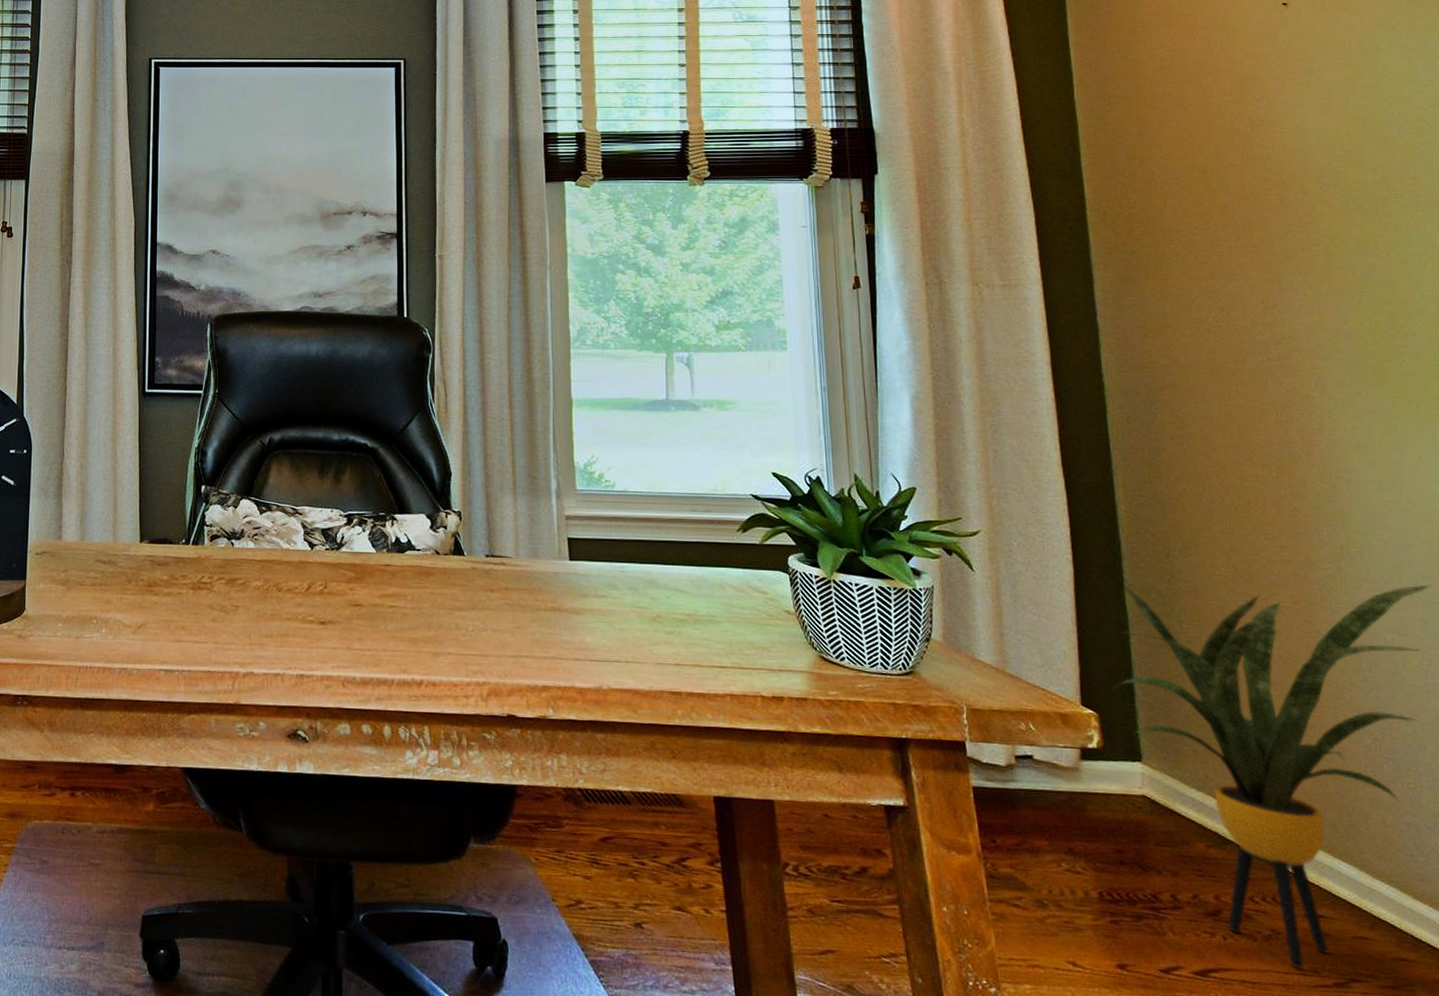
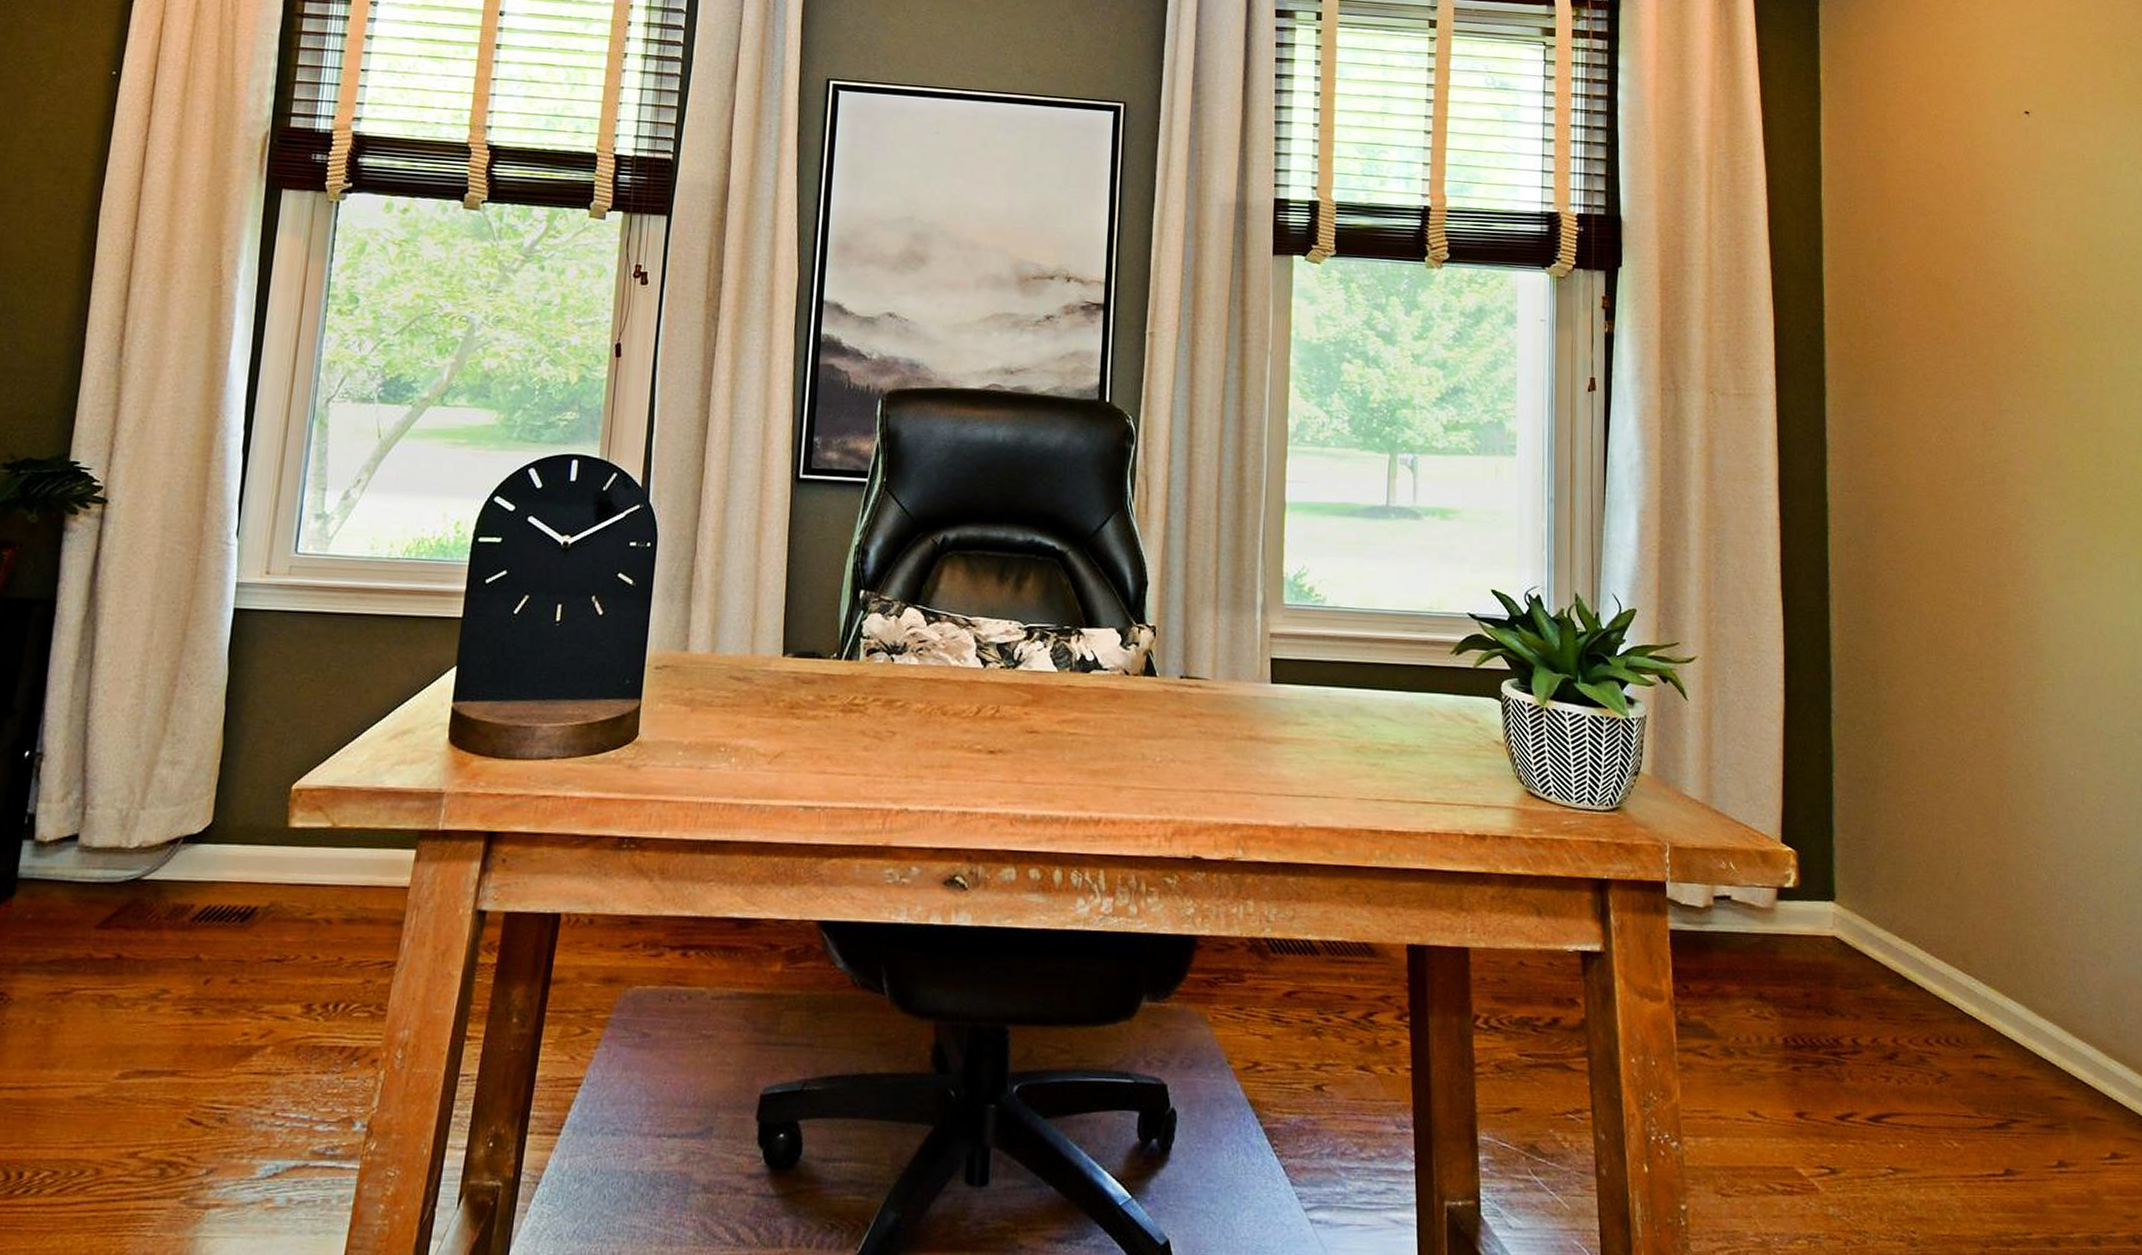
house plant: present [1112,584,1432,969] -> none [1812,716,2114,1111]

